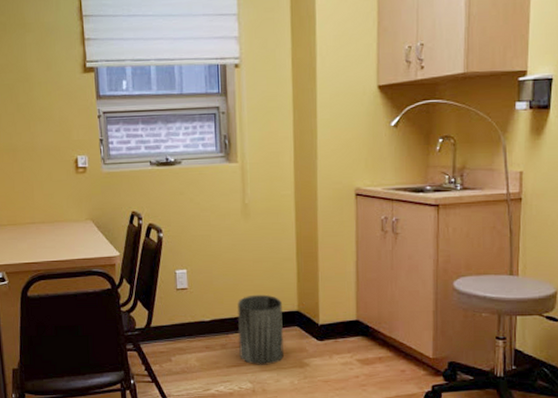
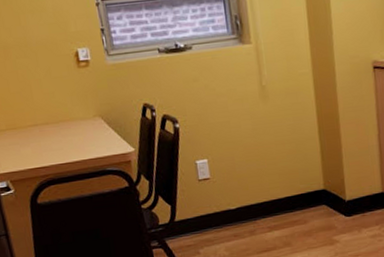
trash can: present [238,294,284,365] -> none [263,176,313,248]

